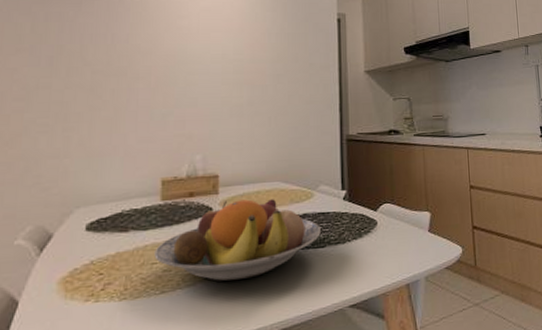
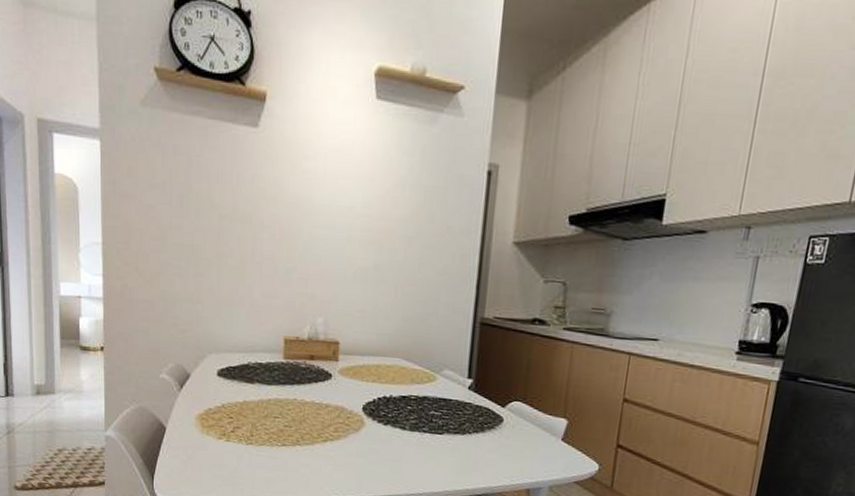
fruit bowl: present [154,199,321,281] -> none [277,369,440,449]

